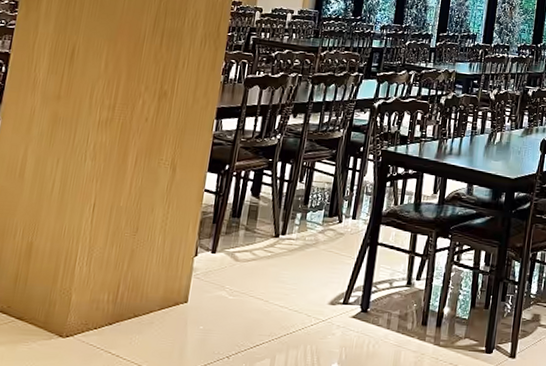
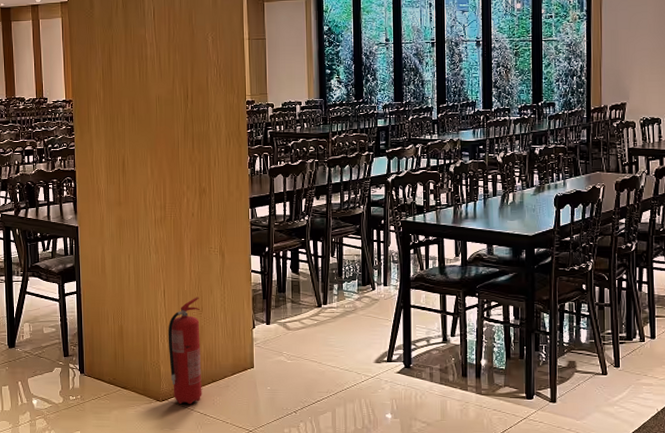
fire extinguisher: none [82,215,137,343] -> present [167,297,202,405]

